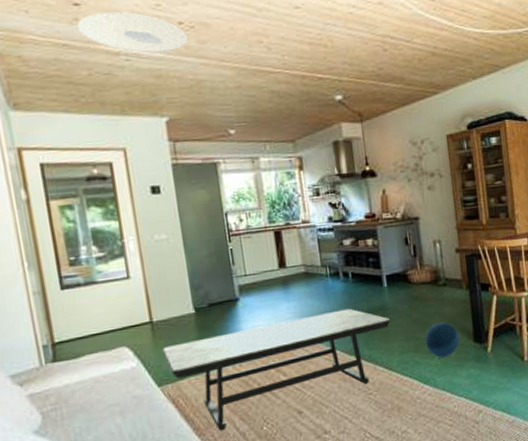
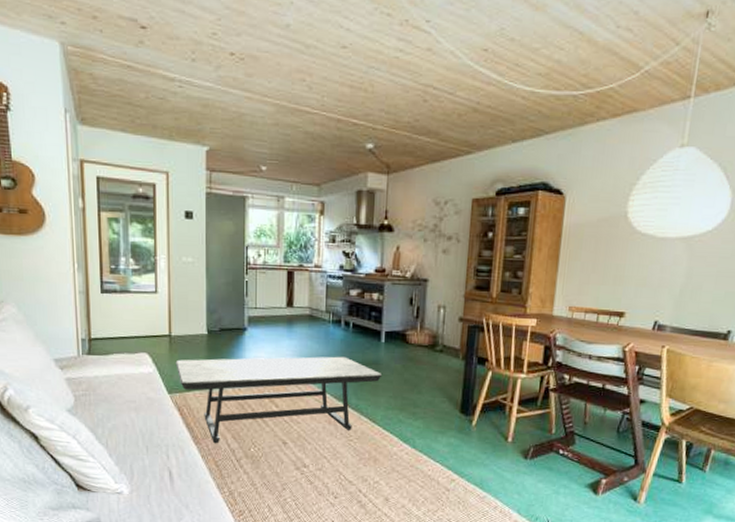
ceiling light: present [77,12,187,54] -> none [141,37,236,83]
ball: present [425,322,460,358] -> none [412,387,447,421]

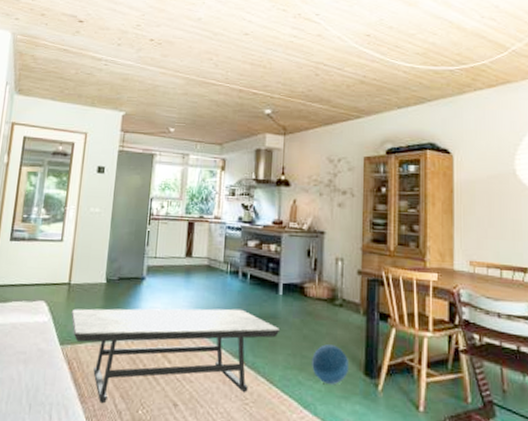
ball: none [412,387,447,421] -> present [312,344,350,384]

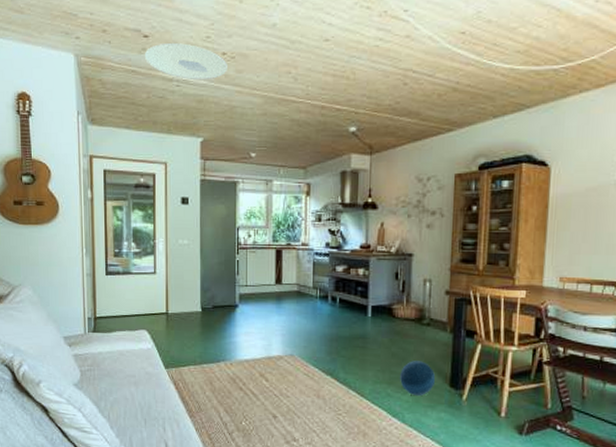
coffee table: present [71,308,281,404] -> none [172,331,370,417]
ceiling light: none [77,28,154,62] -> present [144,43,227,81]

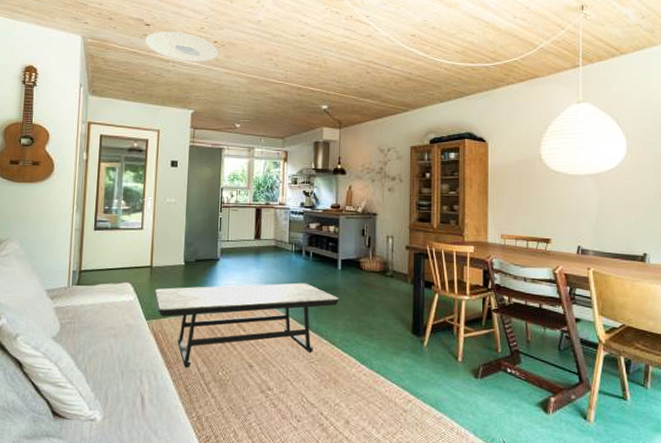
coffee table: none [172,331,370,417] -> present [154,282,340,368]
ball: present [400,361,436,395] -> none [368,310,400,343]

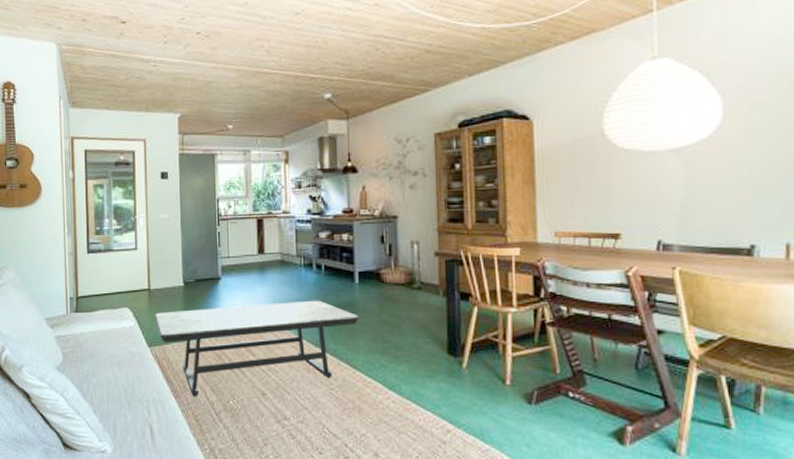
ceiling light: present [145,31,218,63] -> none [122,26,202,60]

